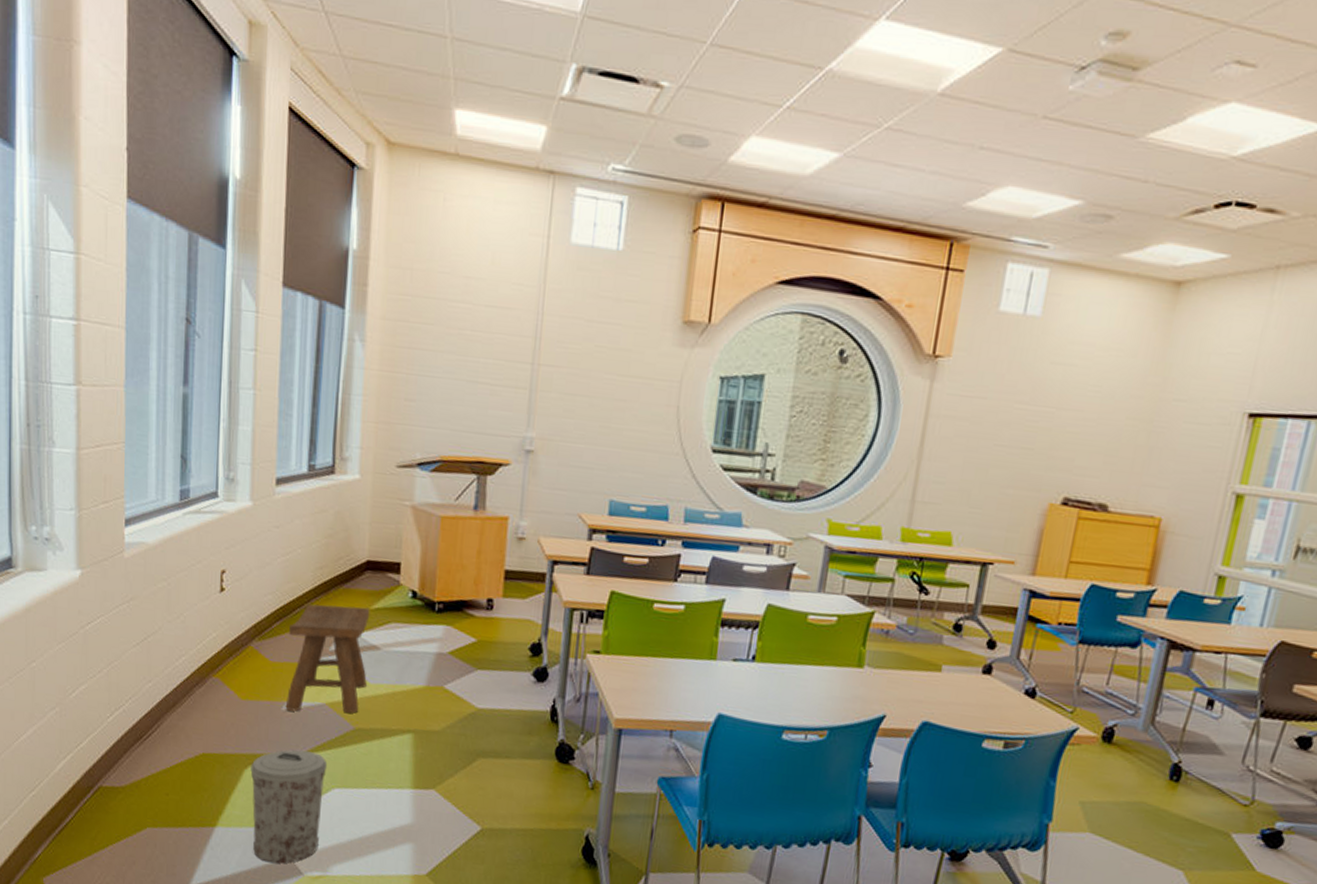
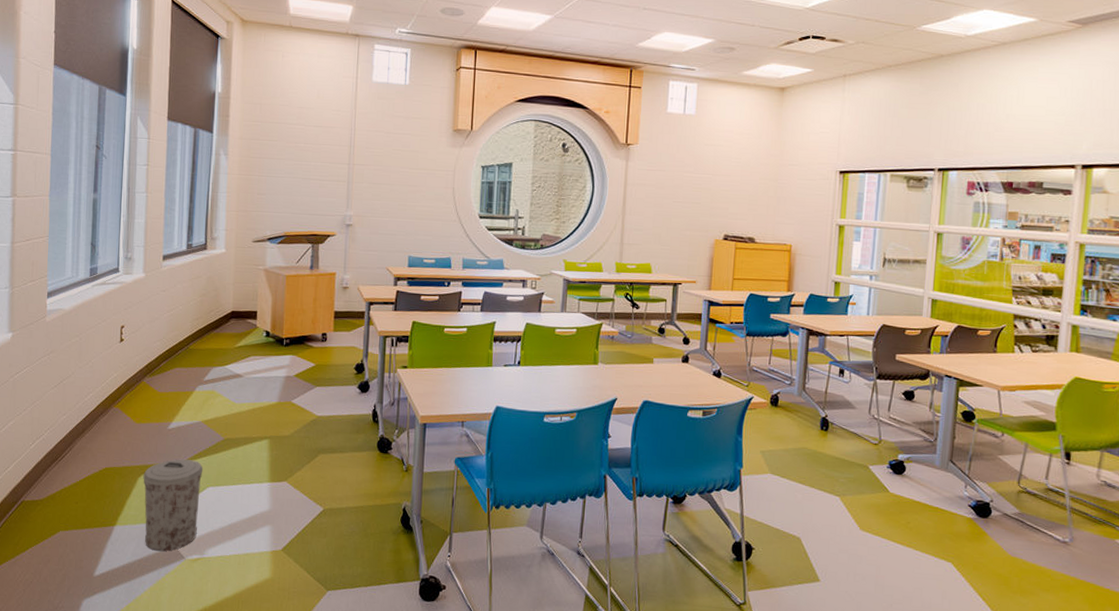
stool: present [285,604,370,714] -> none [170,346,235,429]

